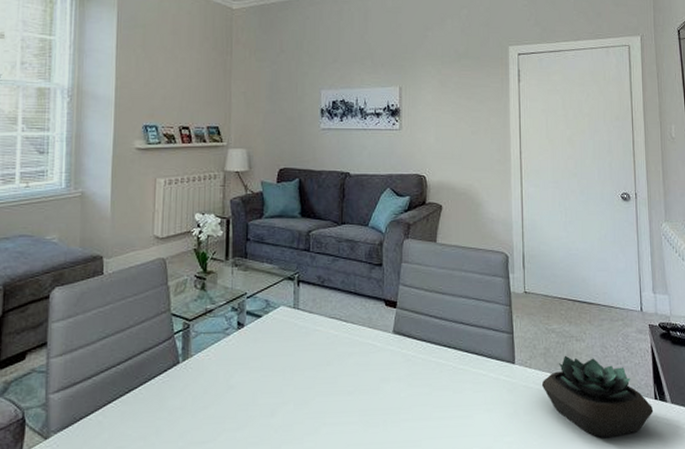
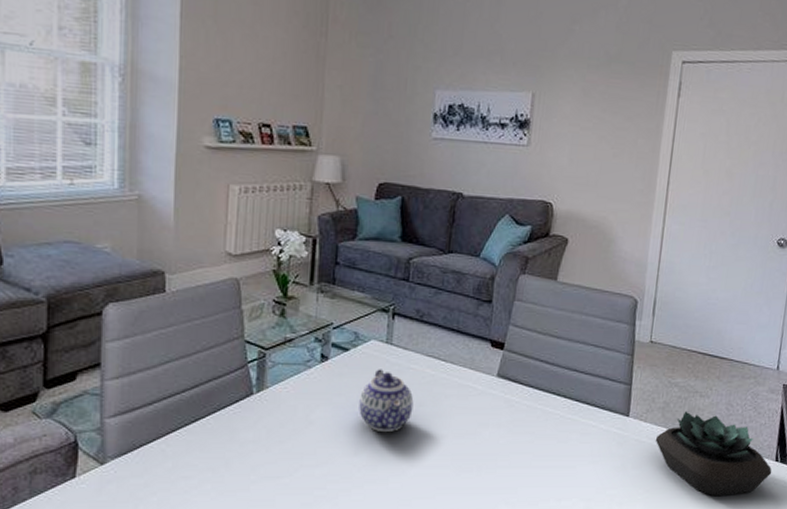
teapot: none [273,332,321,392] -> present [359,369,414,432]

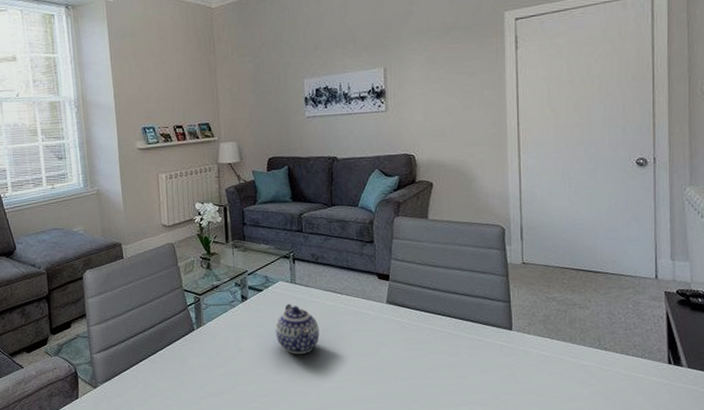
succulent plant: present [655,411,772,495] -> none [540,322,667,398]

